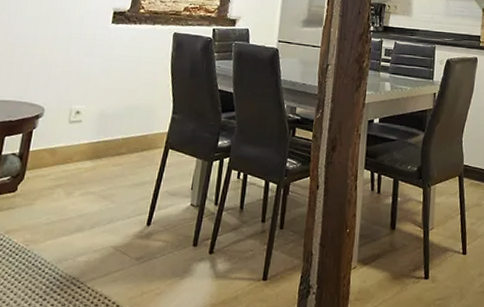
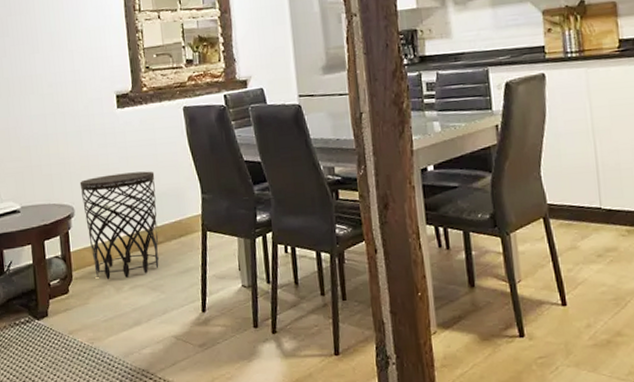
side table: none [49,82,132,183] -> present [79,171,160,279]

